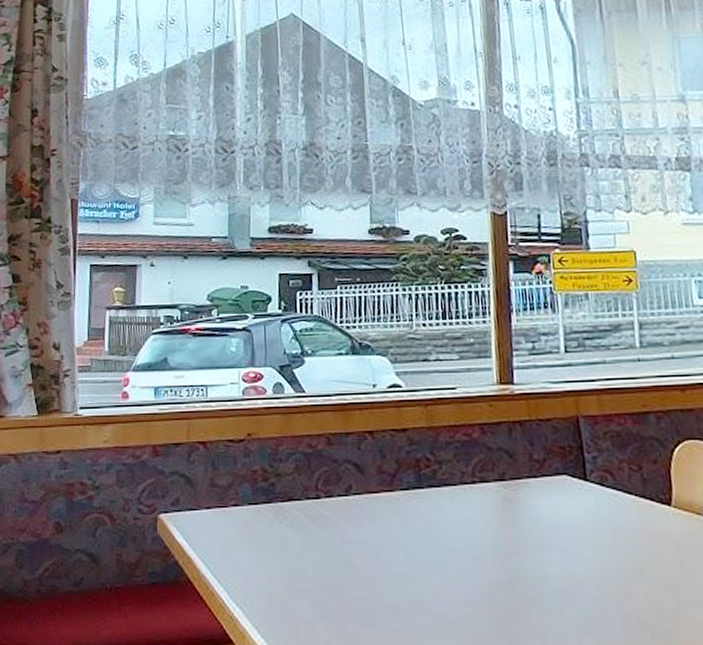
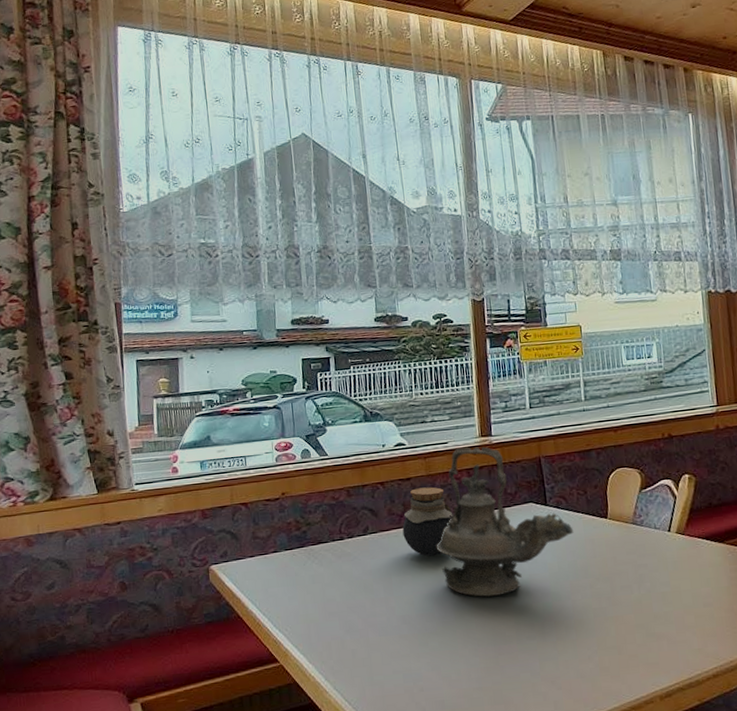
jar: none [394,442,461,532] -> present [402,487,453,557]
teapot: none [437,395,624,593] -> present [436,446,574,597]

